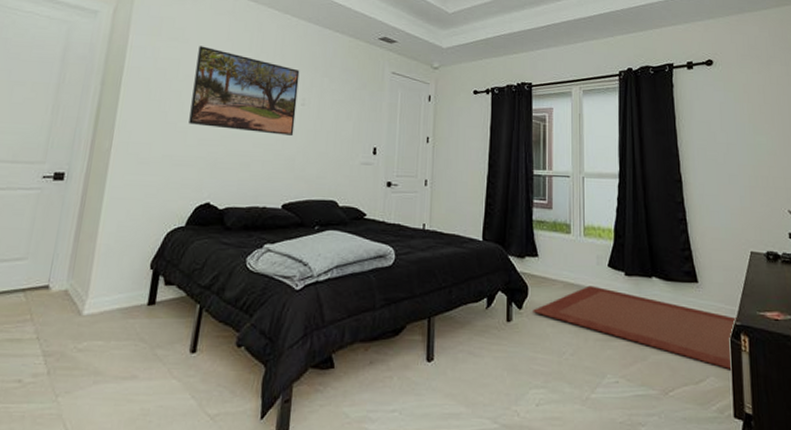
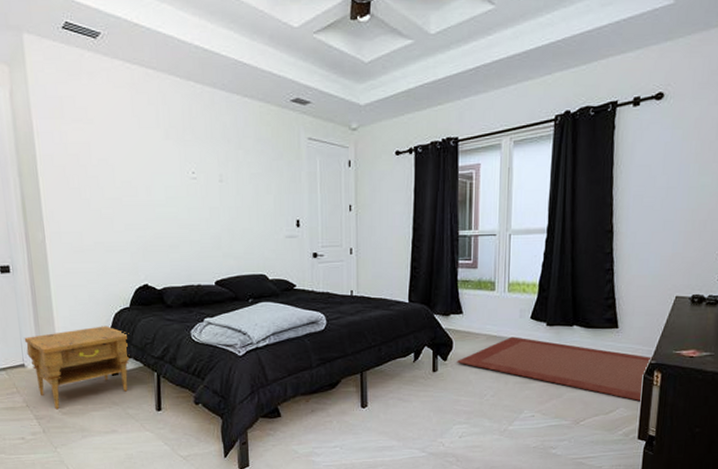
nightstand: none [55,245,178,345] -> present [24,326,130,410]
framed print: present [189,46,300,135] -> none [105,125,216,214]

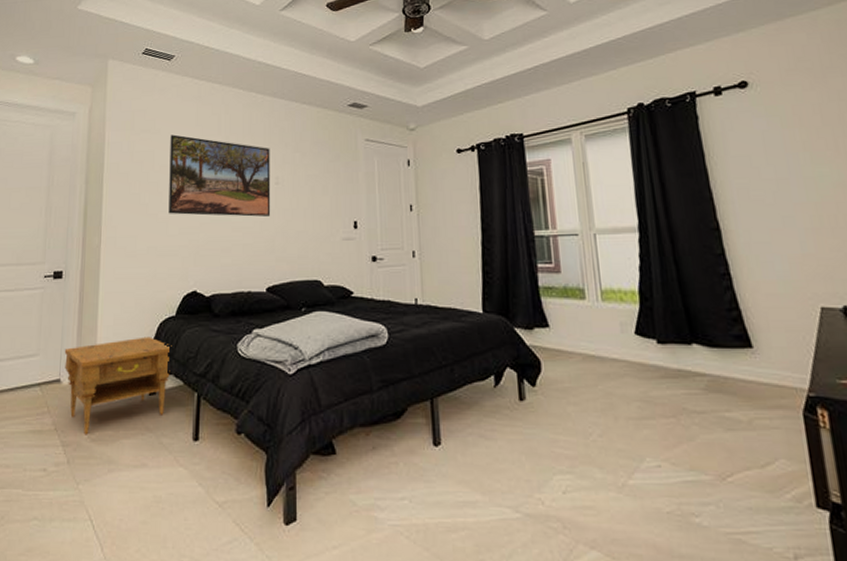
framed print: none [105,125,216,214] -> present [168,134,271,217]
rug: present [457,336,653,402] -> none [549,357,810,451]

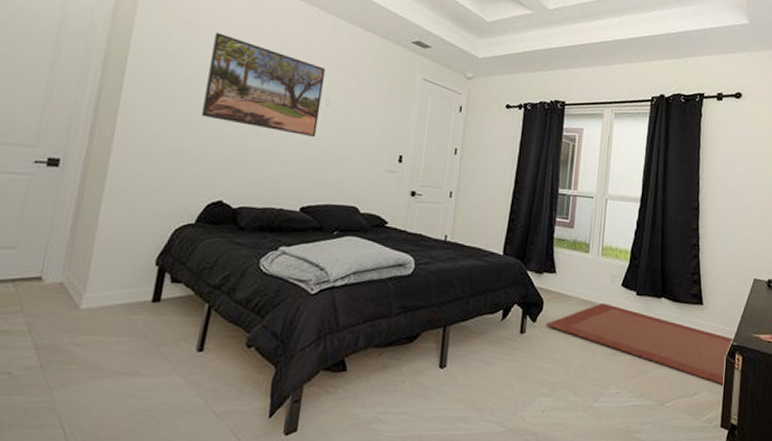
nightstand: present [64,337,172,435] -> none [49,241,186,339]
rug: none [549,357,810,451] -> present [546,303,734,386]

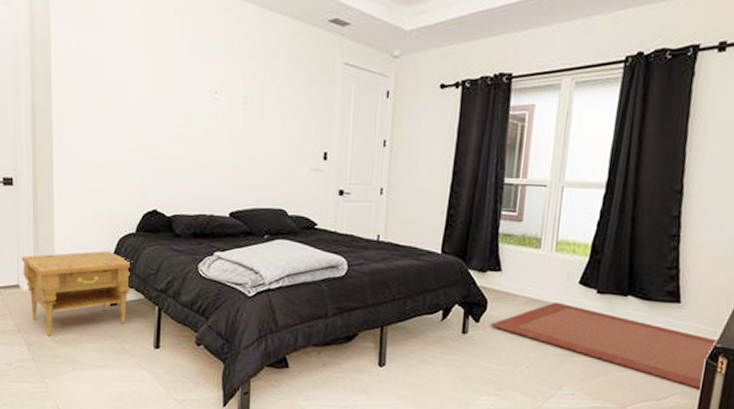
nightstand: none [49,241,186,339] -> present [21,250,132,337]
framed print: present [201,32,326,137] -> none [126,35,239,139]

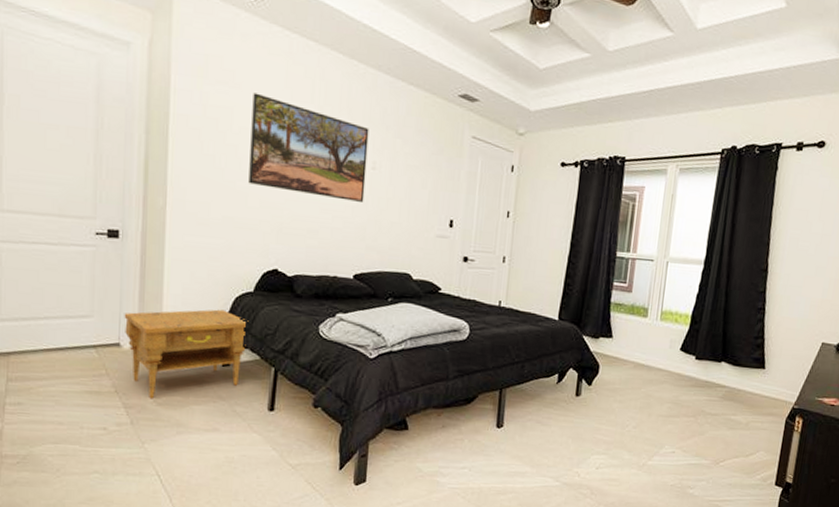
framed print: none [126,35,239,139] -> present [248,92,369,202]
rug: present [490,302,719,390] -> none [602,367,796,447]

